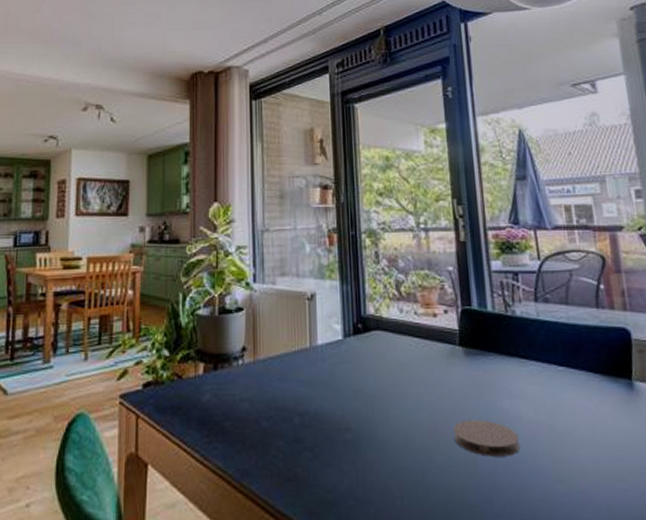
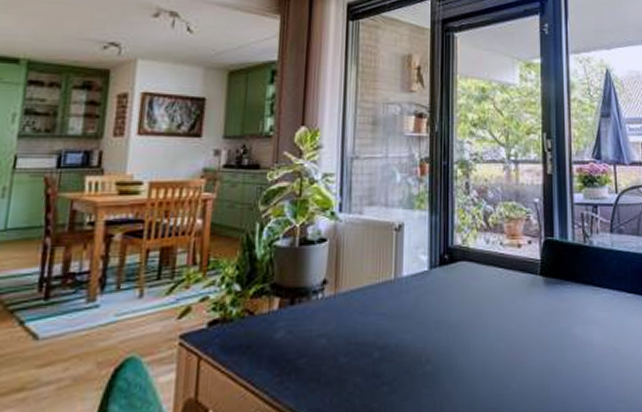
coaster: present [452,419,520,457] -> none [529,346,589,381]

